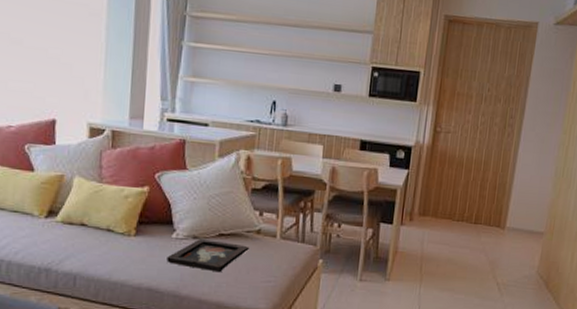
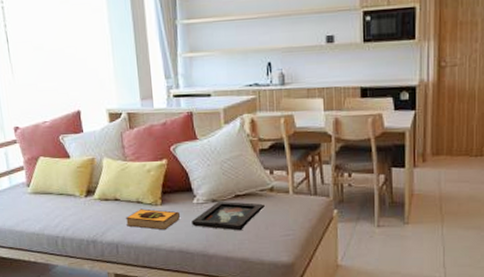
hardback book: none [90,238,156,265] -> present [126,208,181,231]

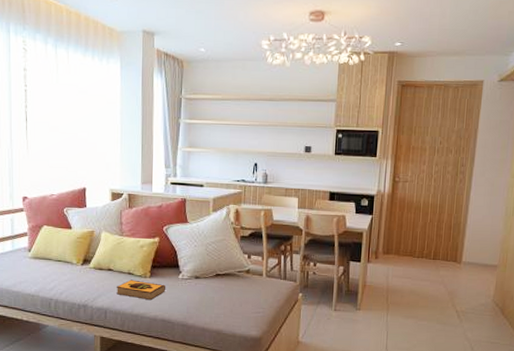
decorative tray: present [192,201,265,231] -> none [175,278,241,306]

